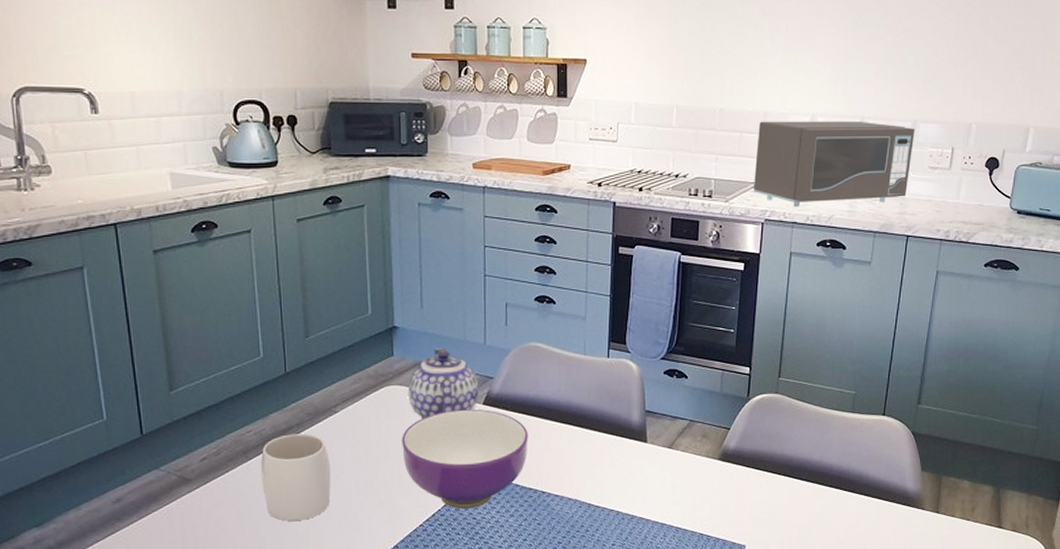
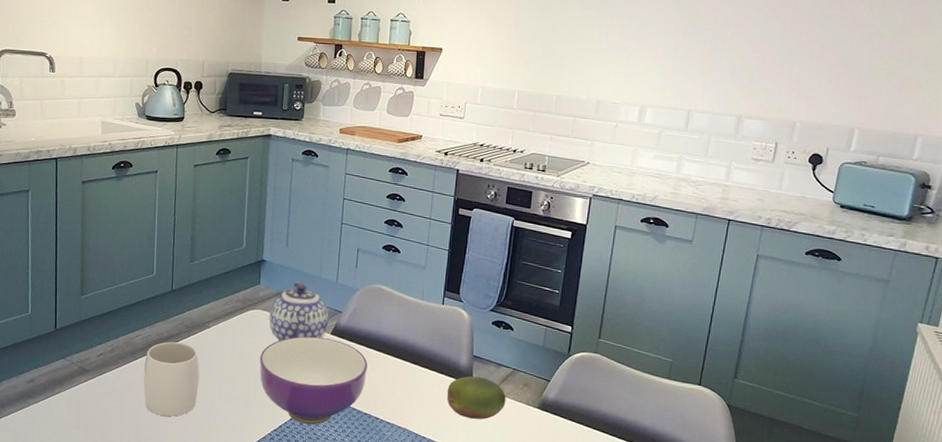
fruit: none [619,432,684,480] -> present [446,376,506,419]
microwave: present [753,121,915,208] -> none [583,108,740,188]

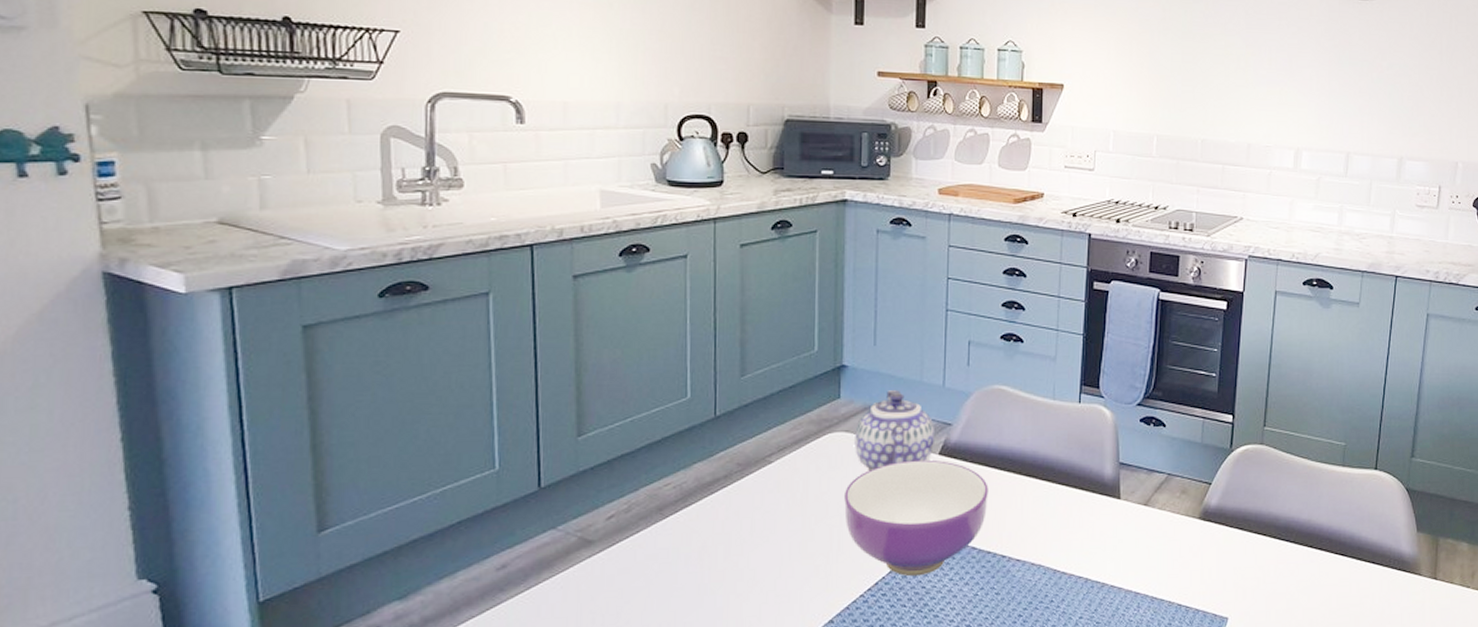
mug: present [143,342,200,417] -> none [677,487,760,591]
fruit: present [446,376,506,419] -> none [1089,488,1161,542]

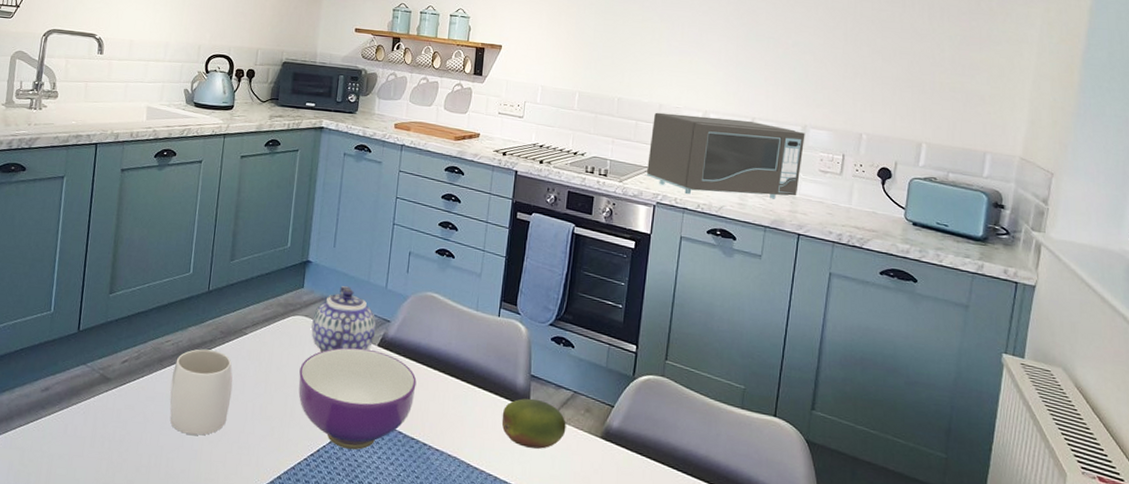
mug: none [677,487,760,591] -> present [169,349,233,436]
fruit: none [1089,488,1161,542] -> present [501,398,566,449]
microwave: none [1236,153,1401,244] -> present [646,112,805,199]

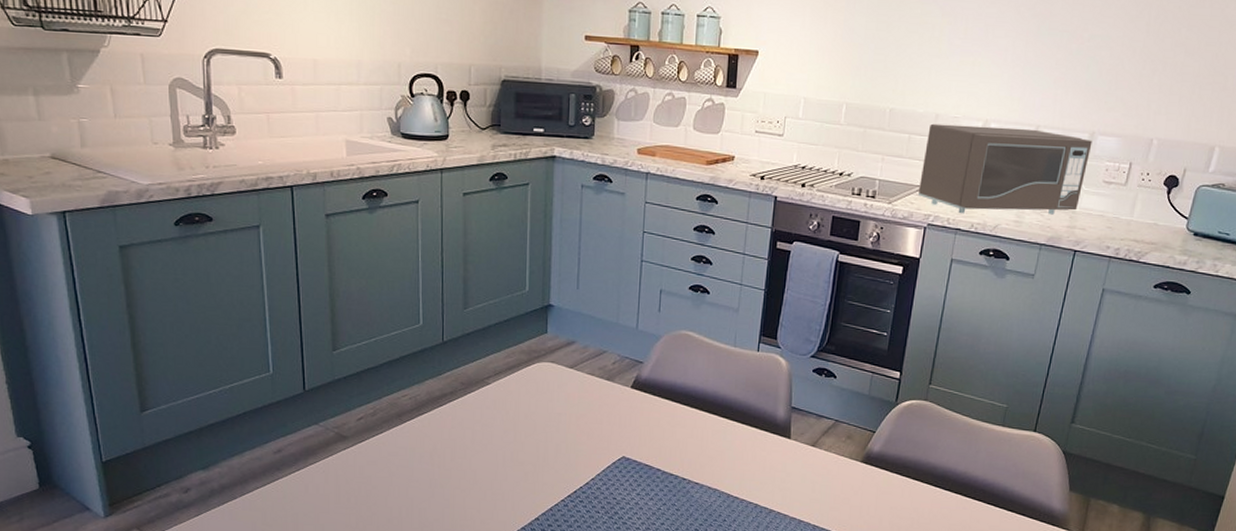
mug: present [169,349,233,436] -> none [413,401,480,485]
bowl: present [298,347,417,450] -> none [549,390,673,489]
teapot: present [311,286,377,353] -> none [559,329,629,398]
fruit: present [501,398,566,449] -> none [762,429,827,476]

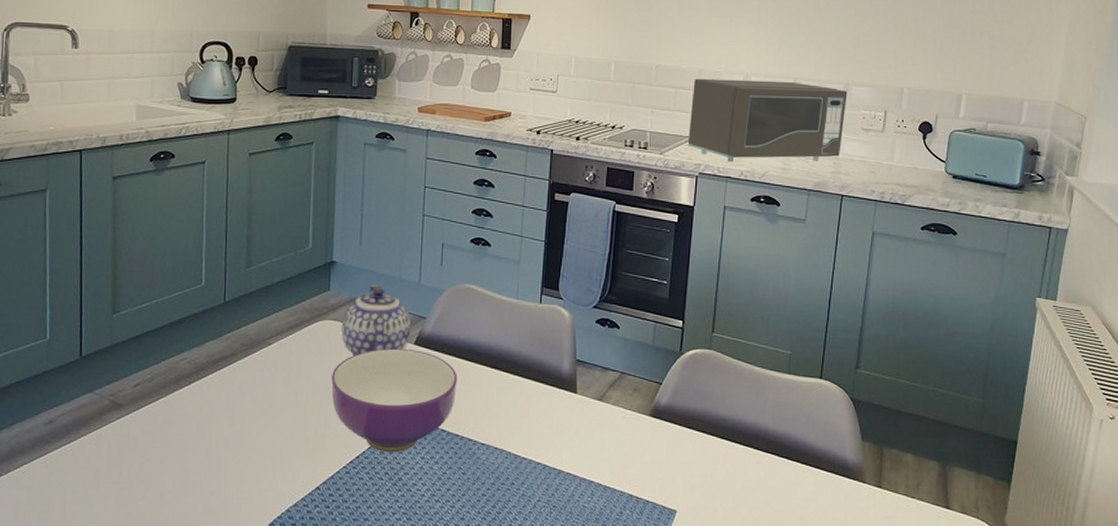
bowl: none [549,390,673,489] -> present [331,348,458,453]
teapot: none [559,329,629,398] -> present [341,285,412,357]

